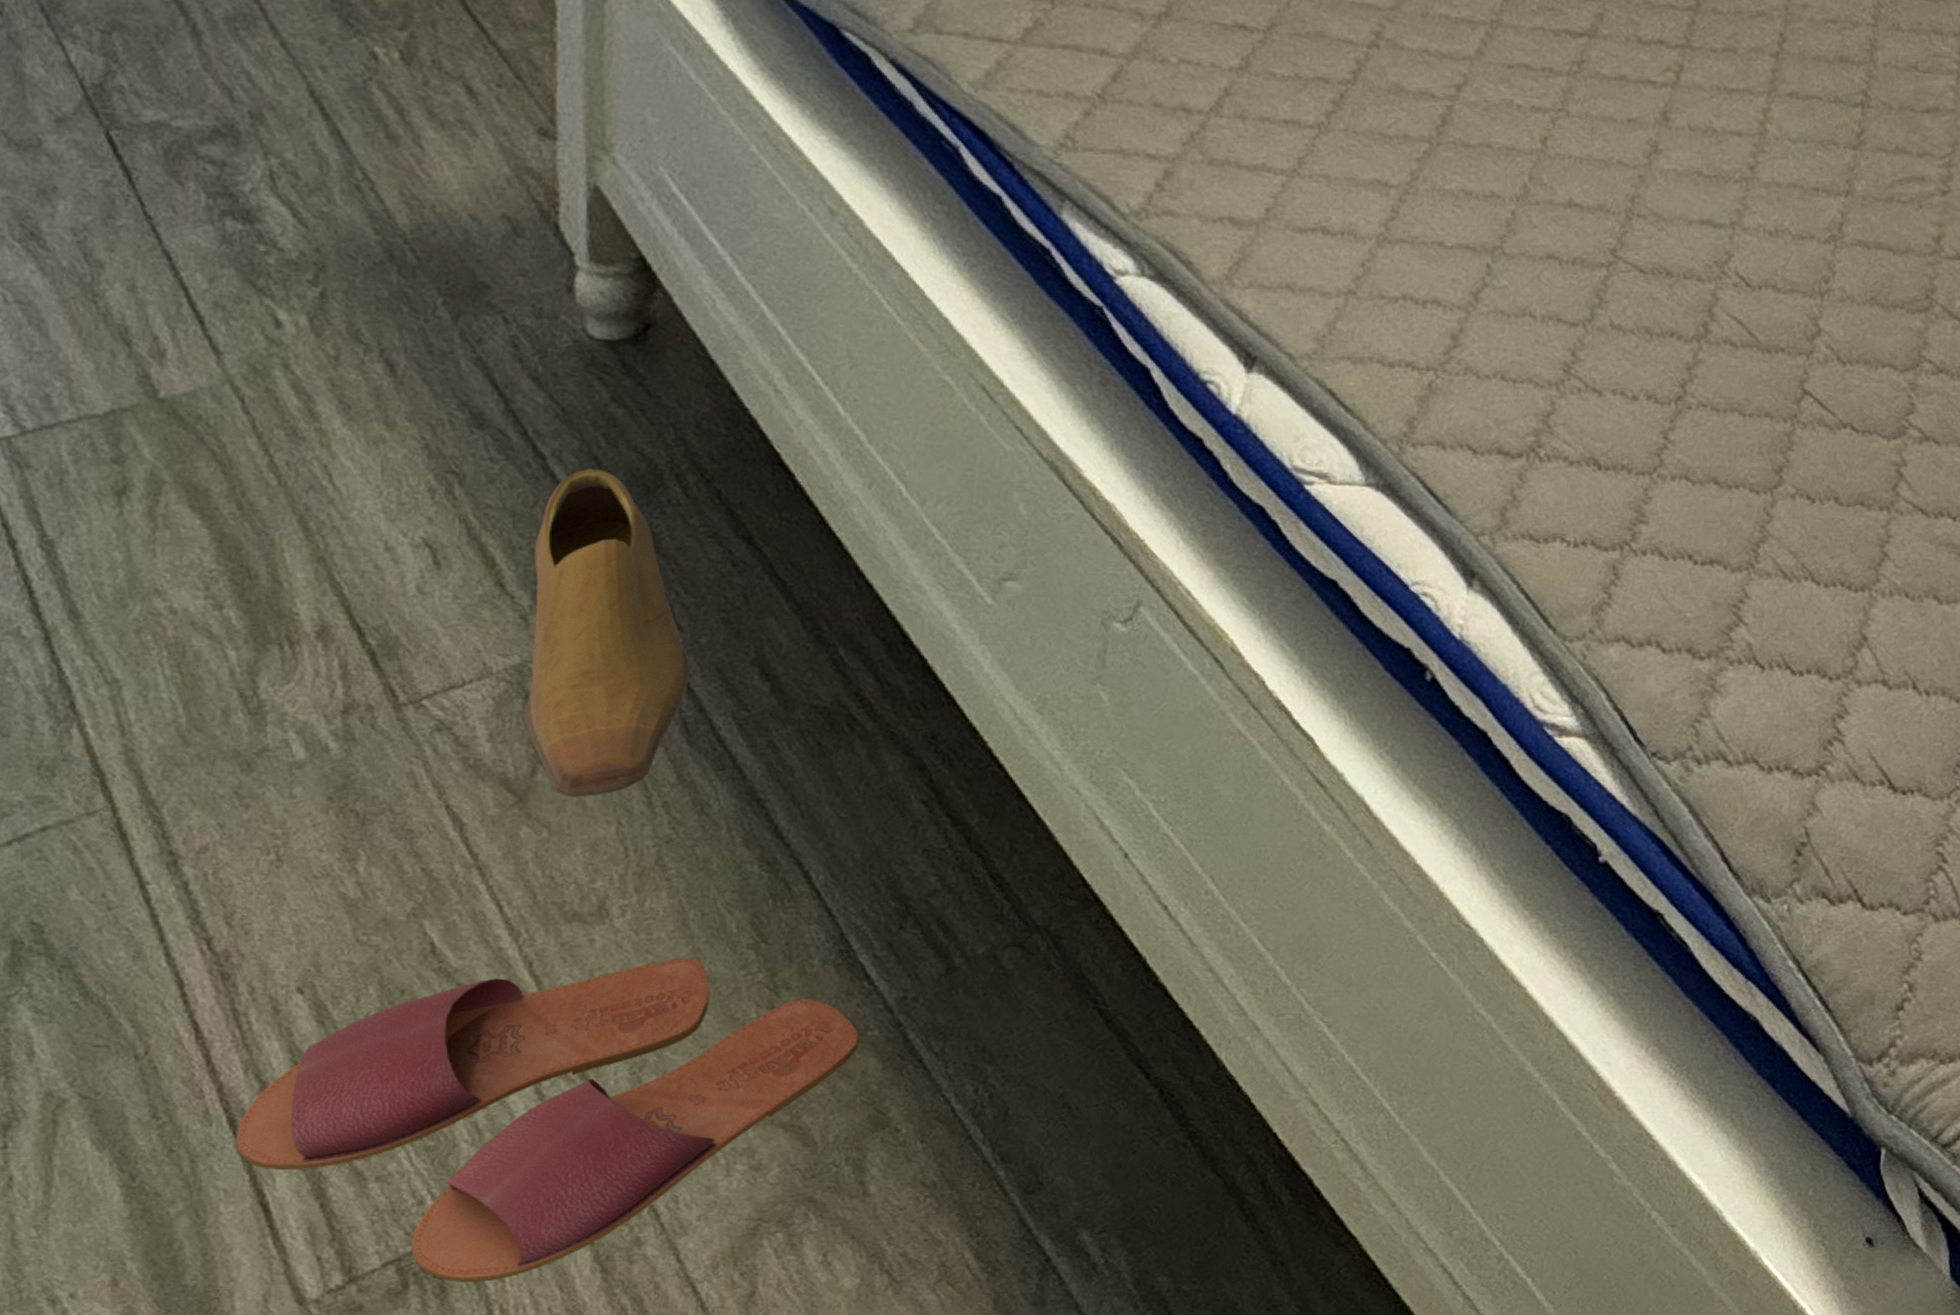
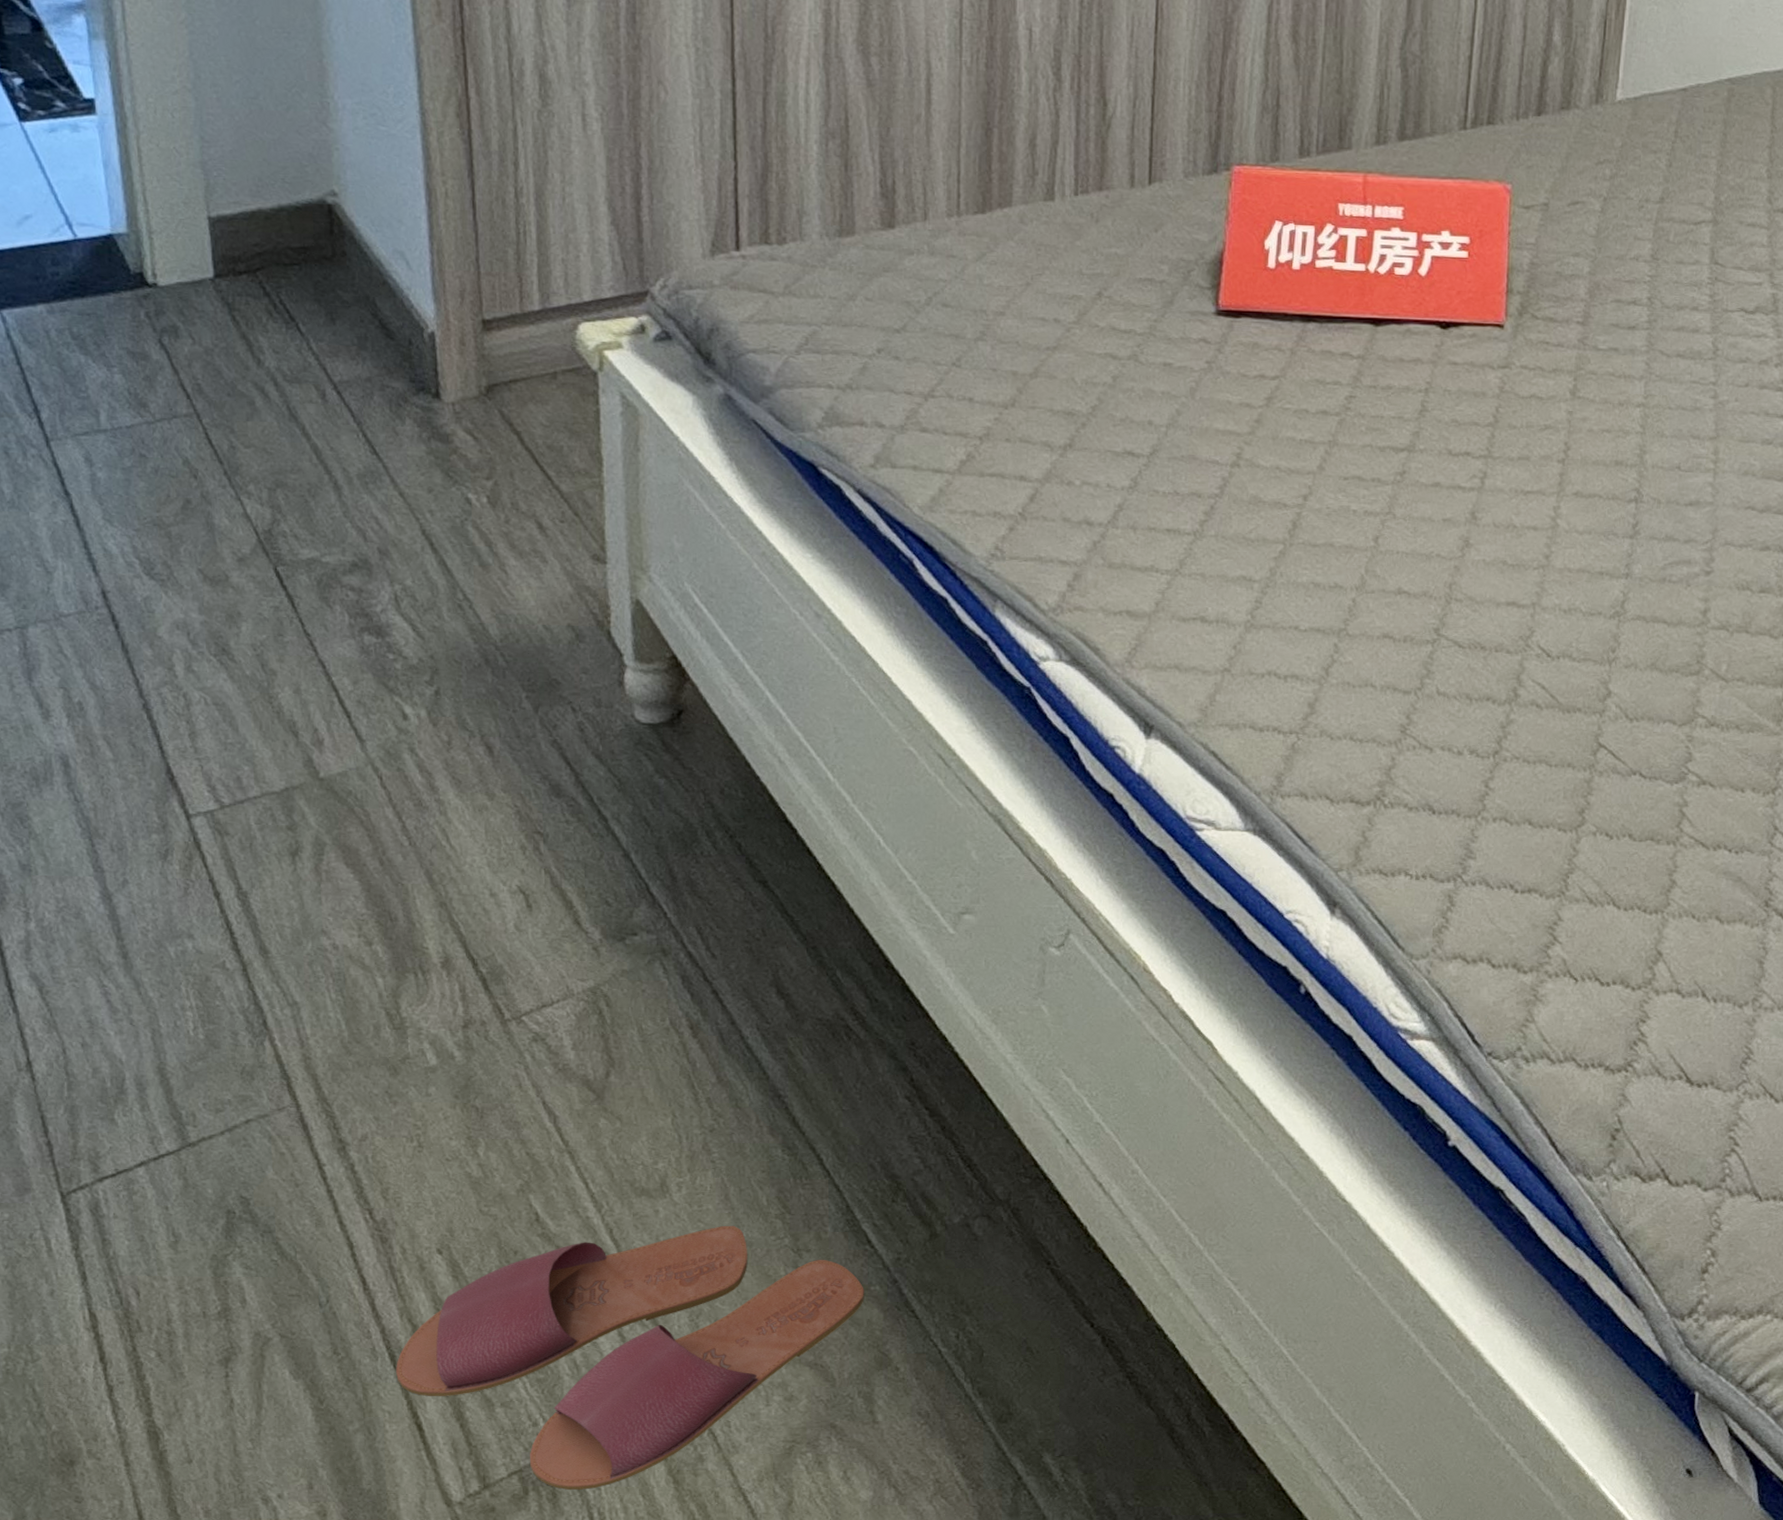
shoe: present [524,469,691,798] -> none [598,828,724,1095]

